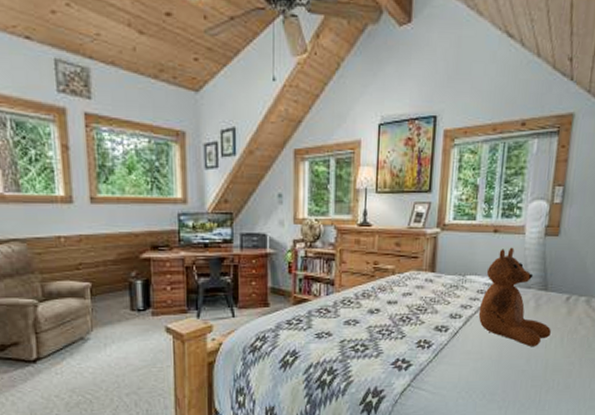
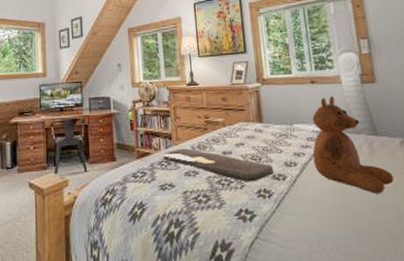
serving tray: none [322,296,438,333] -> present [162,148,275,182]

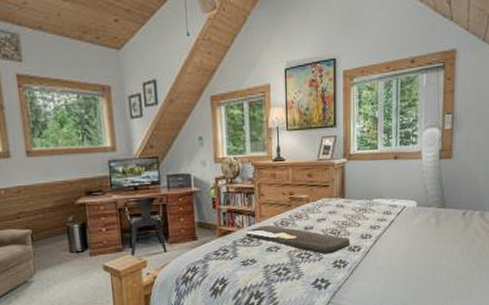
teddy bear: present [312,96,394,194] -> none [386,171,452,260]

